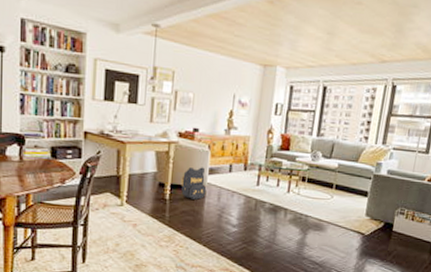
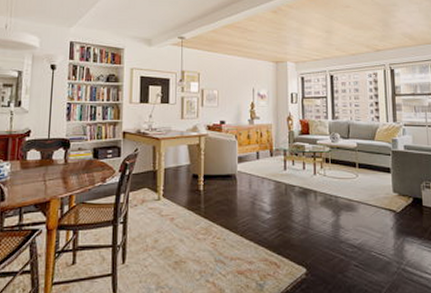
backpack: present [181,167,207,200] -> none [213,156,238,188]

